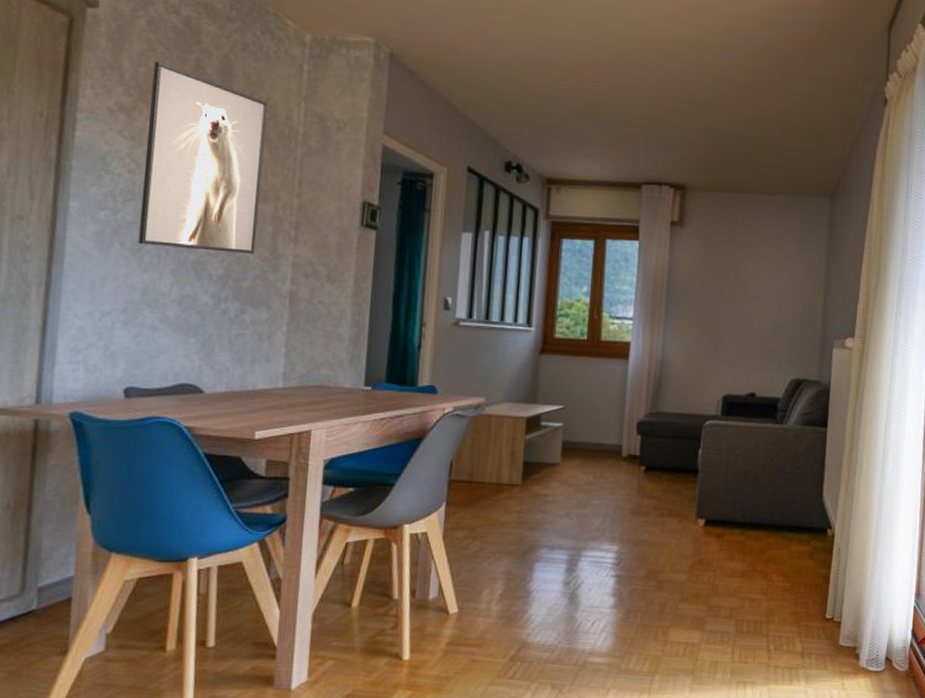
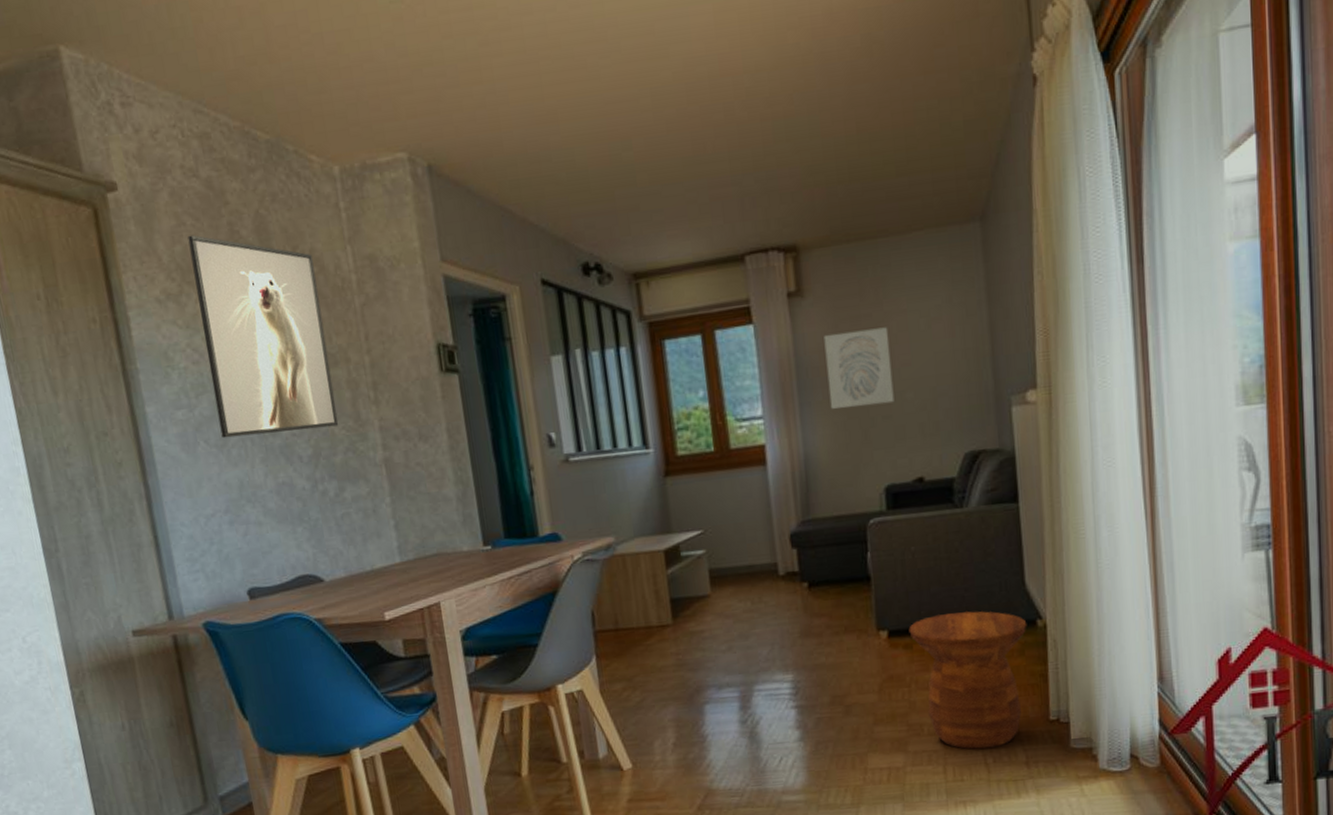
wall art: none [690,261,747,327] -> present [824,327,894,409]
side table: none [722,512,819,636] -> present [908,611,1027,749]

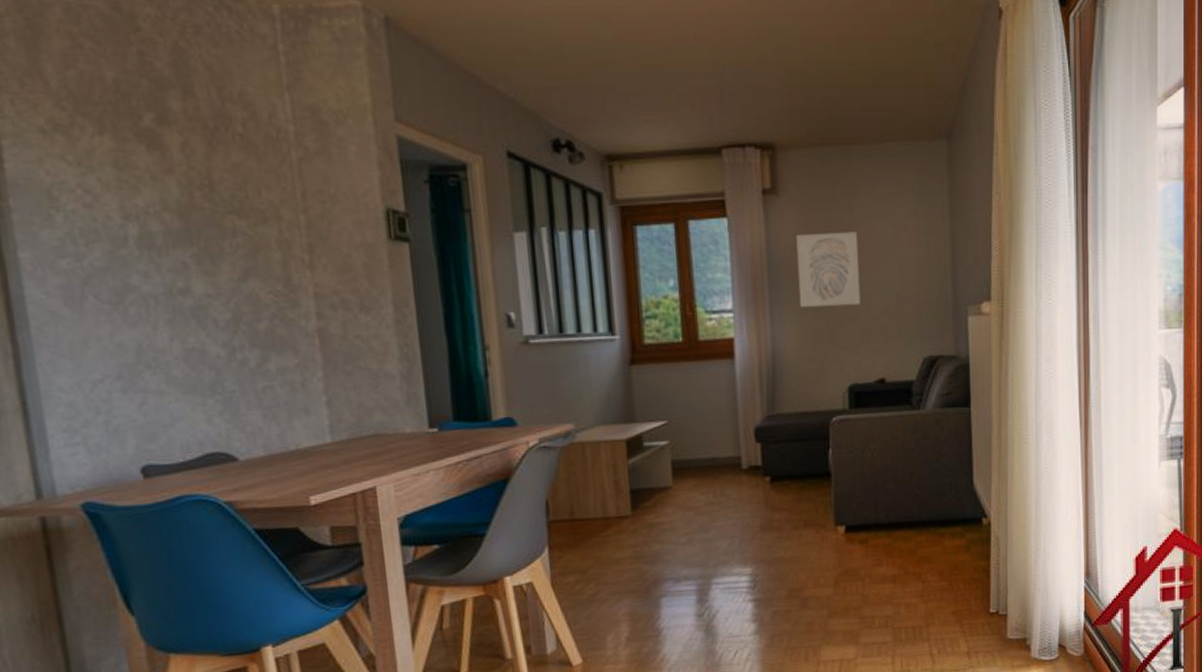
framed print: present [188,235,339,438] -> none [85,60,265,294]
side table: present [908,611,1027,749] -> none [865,508,974,641]

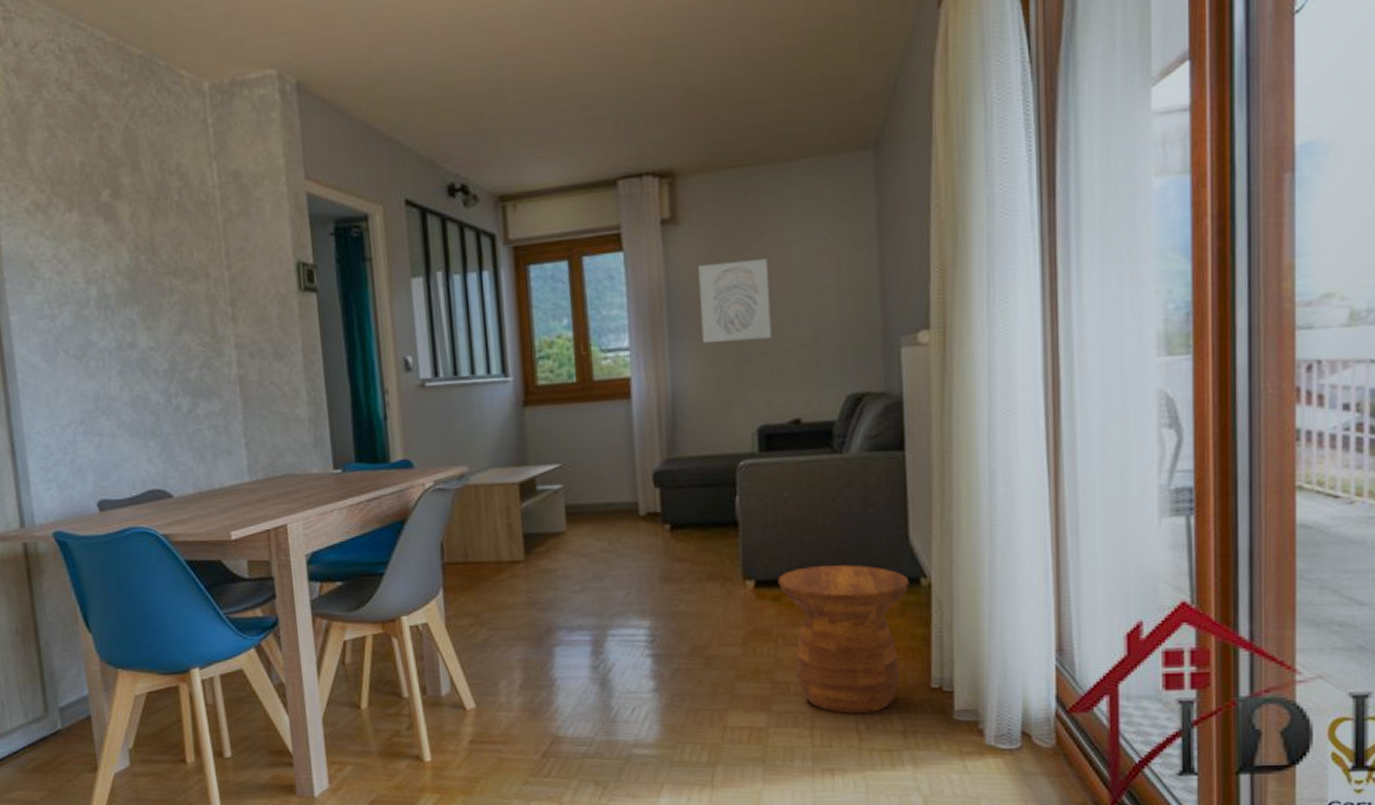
side table: none [865,508,974,641] -> present [778,565,910,714]

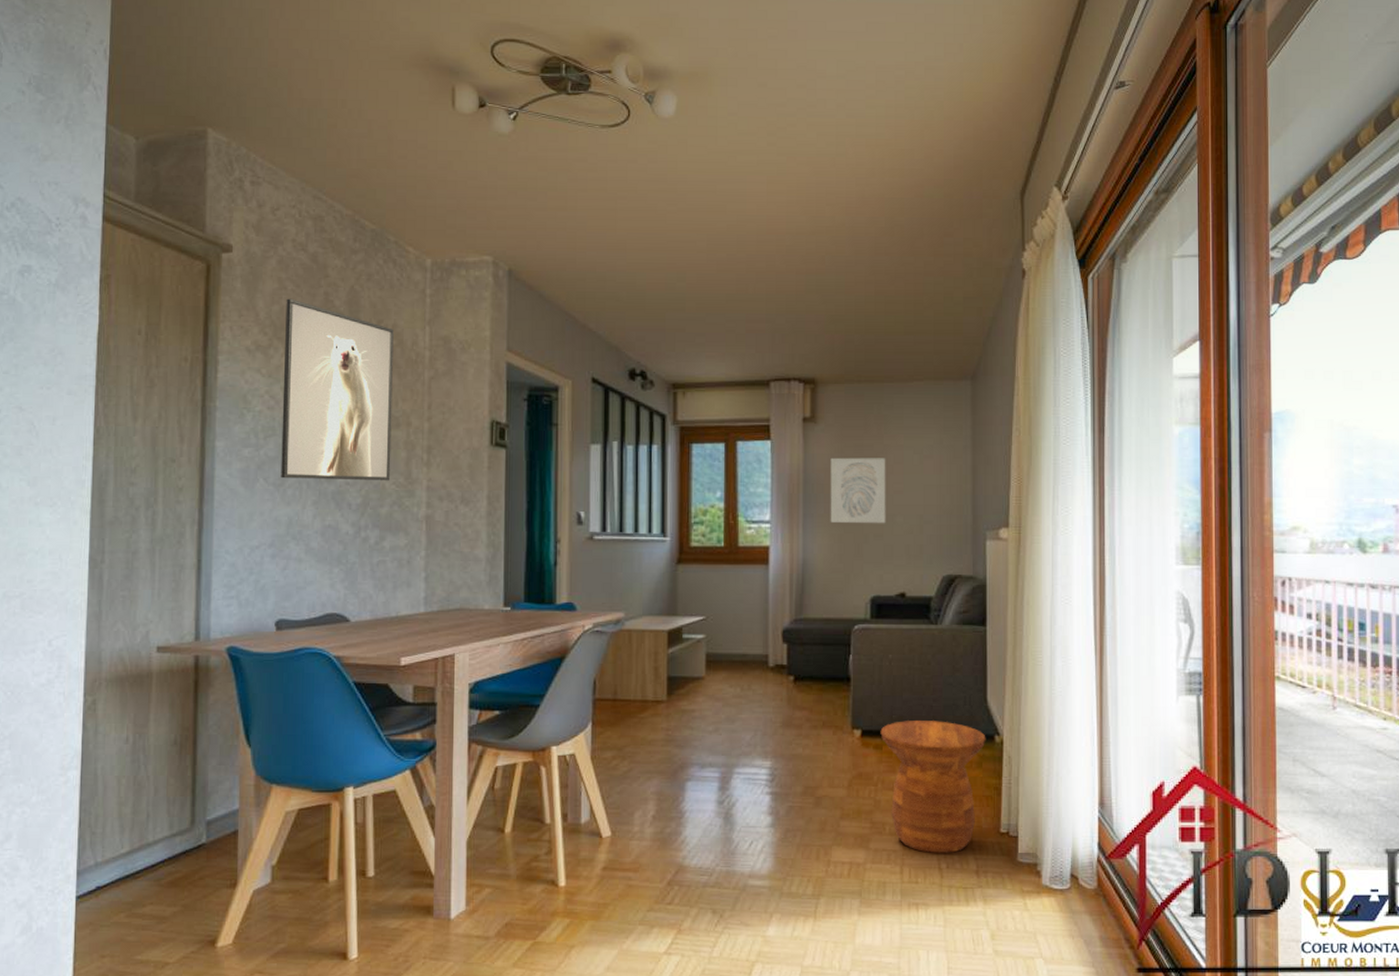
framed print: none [59,147,196,350] -> present [281,298,394,481]

